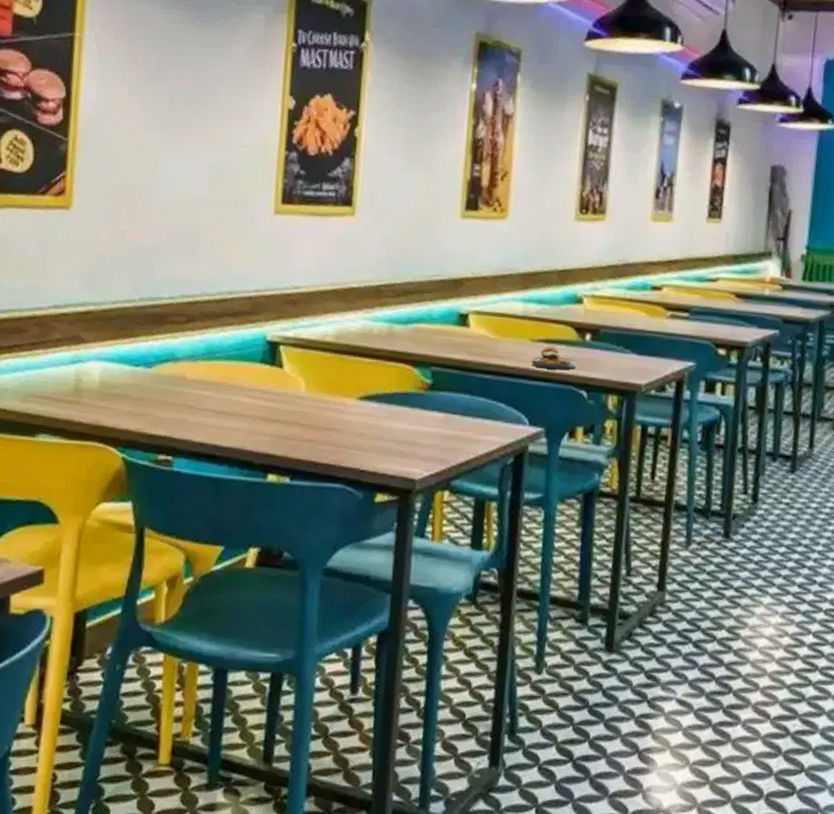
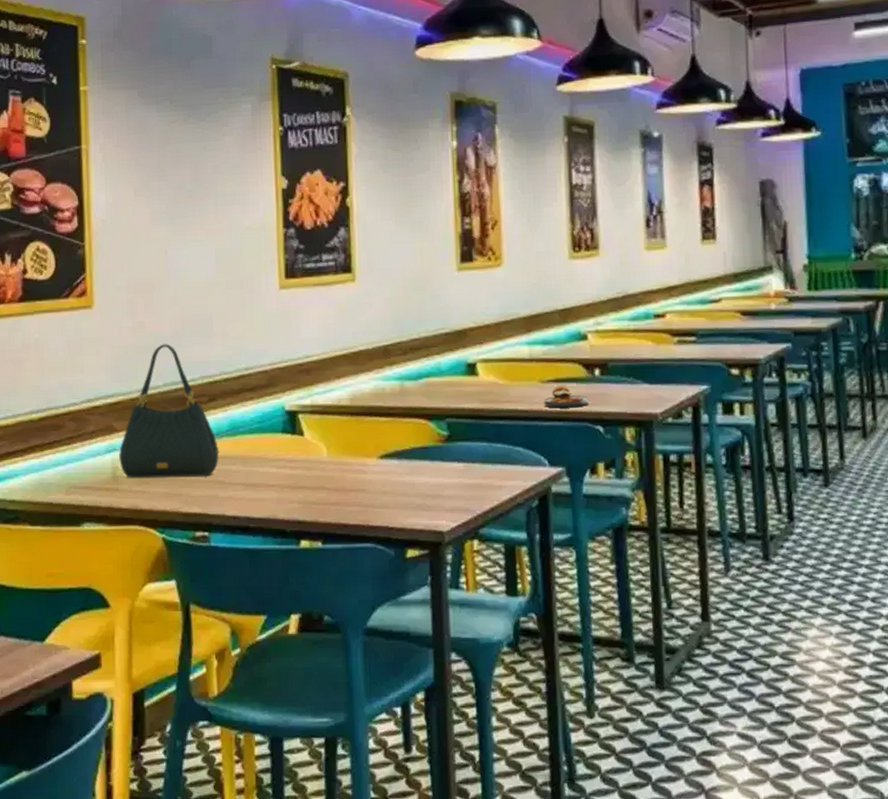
handbag: none [84,256,193,399] -> present [119,344,220,478]

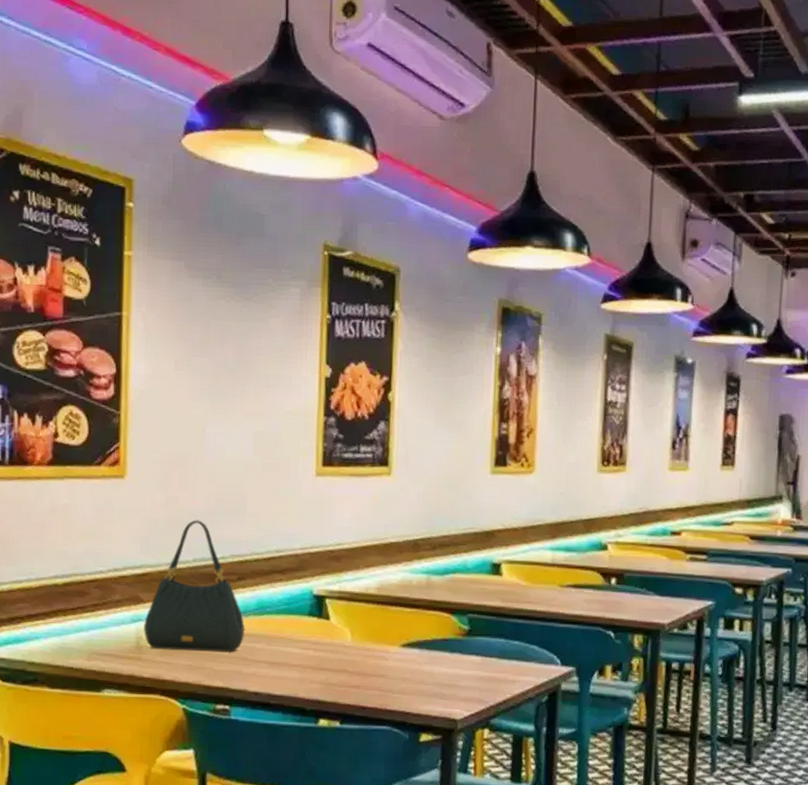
burger: present [542,385,590,409] -> none [560,591,605,613]

